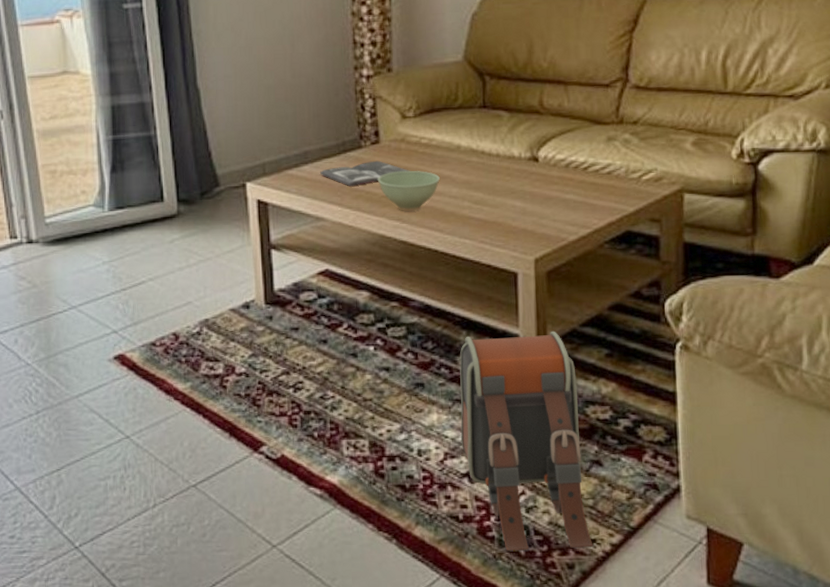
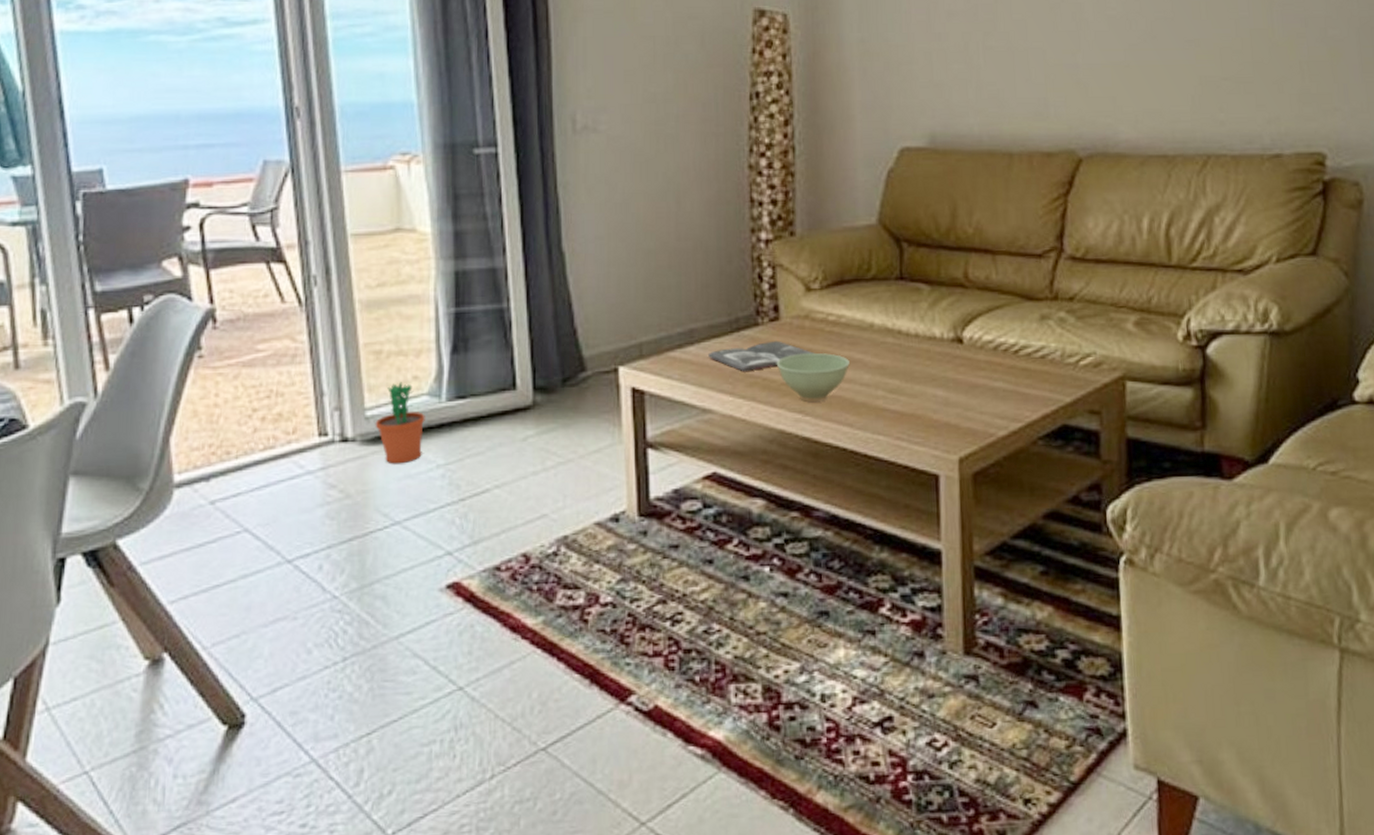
flower pot: none [53,196,92,260] -> present [375,382,425,463]
backpack: present [459,331,593,552] -> none [871,544,1028,819]

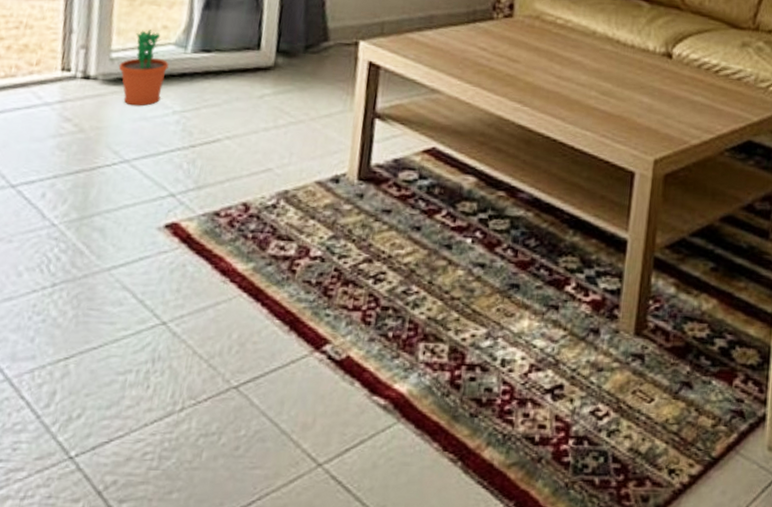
magazine: present [708,340,815,371] -> none [443,35,541,60]
bowl: present [776,353,850,403] -> none [504,49,570,95]

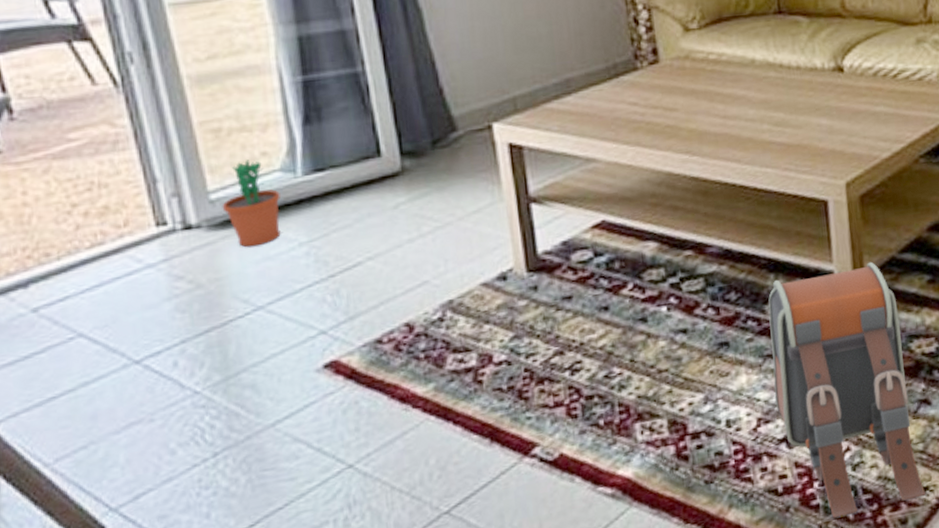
backpack: none [550,237,679,481] -> present [768,261,926,519]

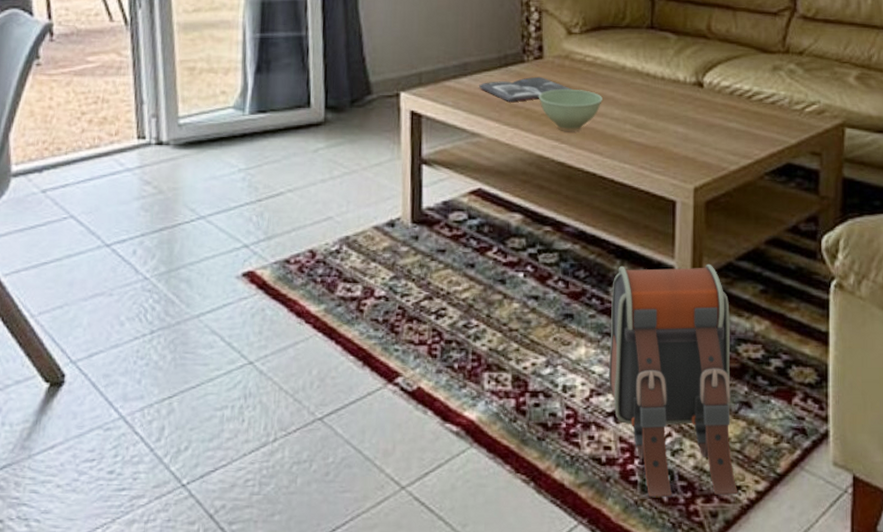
flower pot: present [222,160,281,247] -> none [186,96,230,166]
magazine: none [587,83,698,117] -> present [479,76,573,102]
bowl: none [659,92,733,142] -> present [538,89,602,132]

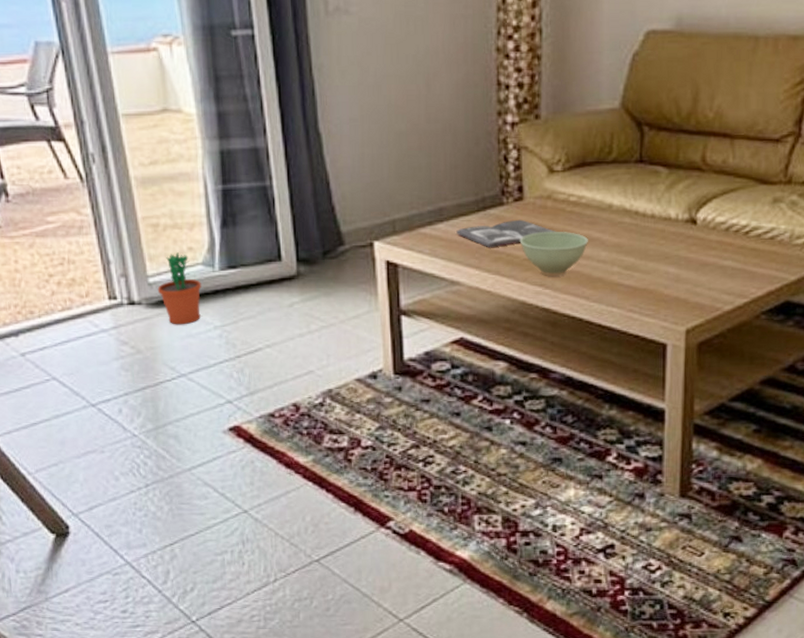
flower pot: none [186,96,230,166] -> present [157,252,202,324]
backpack: present [608,263,738,498] -> none [598,405,727,625]

